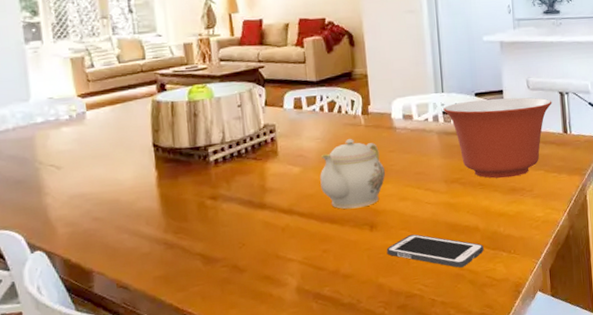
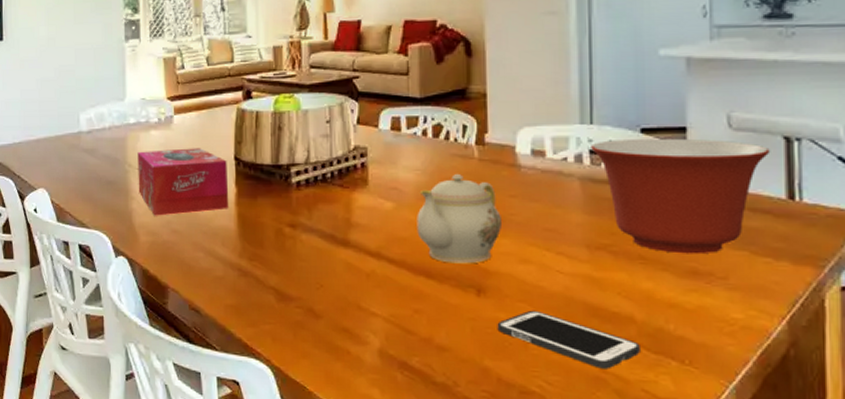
tissue box: none [48,139,151,208] -> present [137,148,229,216]

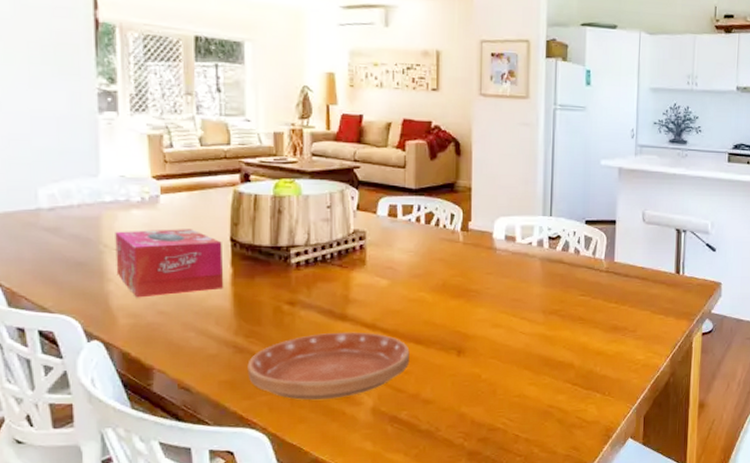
saucer: none [251,259,420,335] -> present [247,332,410,401]
teapot: present [417,174,503,264] -> none [409,256,480,331]
cell phone: present [497,310,640,369] -> none [472,364,577,405]
mixing bowl: present [591,138,771,255] -> none [550,228,668,315]

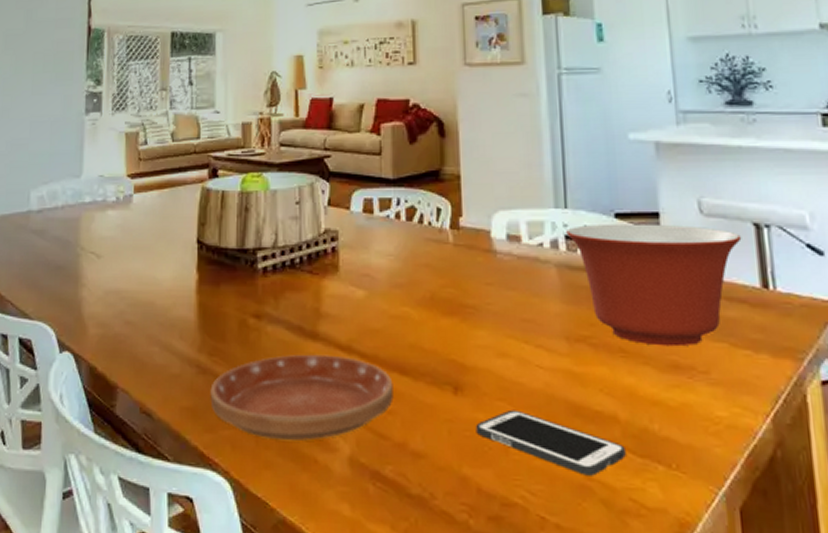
tissue box: present [115,229,224,298] -> none [90,230,190,306]
cell phone: none [472,364,577,405] -> present [475,409,626,476]
mixing bowl: none [550,228,668,315] -> present [566,223,742,347]

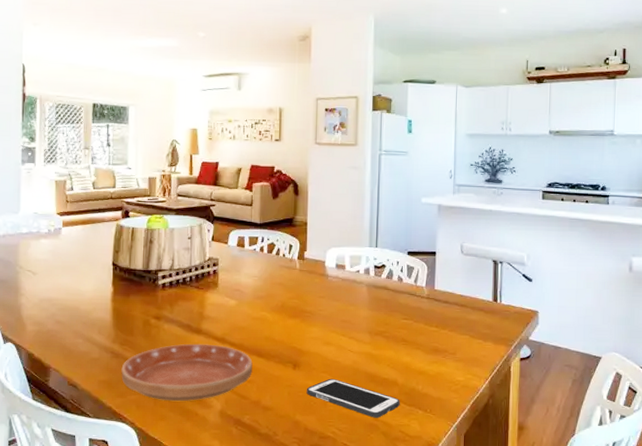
mixing bowl: present [566,223,742,347] -> none [375,258,485,338]

